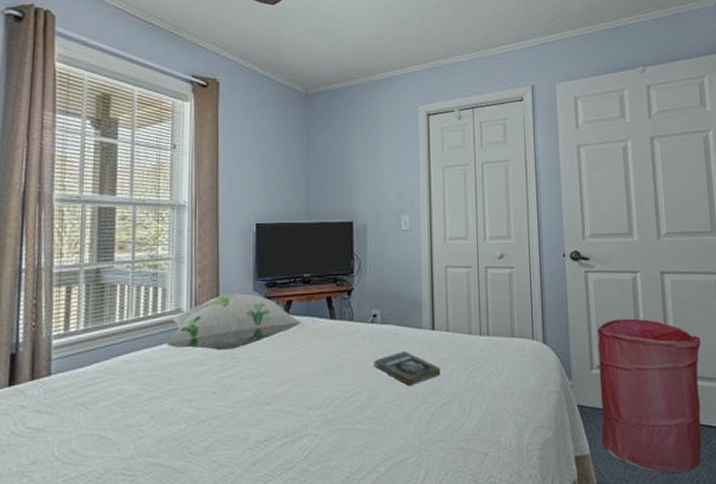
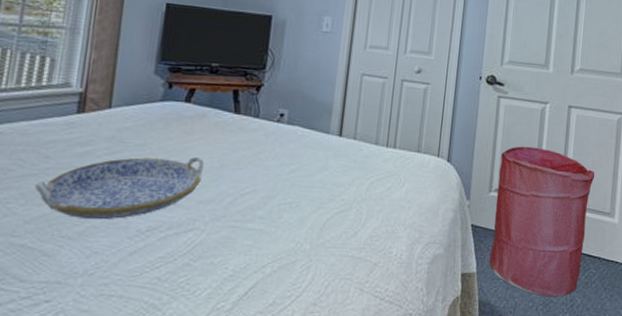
serving tray: none [162,365,309,435] -> present [35,157,205,220]
decorative pillow: present [165,293,303,350] -> none [47,73,205,133]
book: present [374,350,441,385] -> none [274,153,343,189]

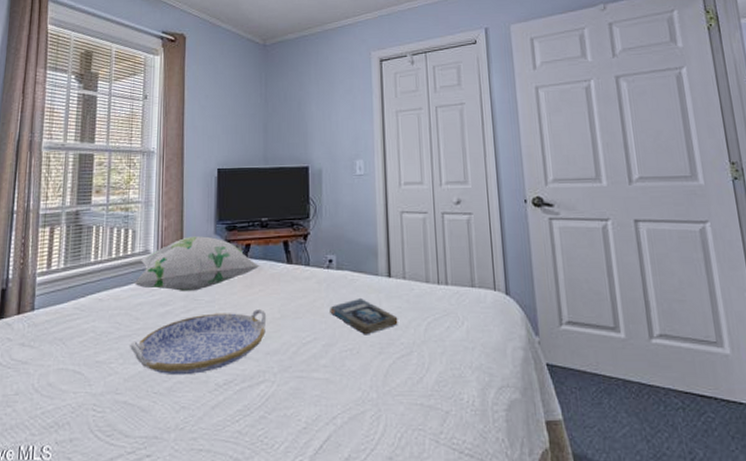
decorative pillow: none [47,73,205,133] -> present [134,236,261,291]
book: none [274,153,343,189] -> present [330,297,398,334]
laundry hamper: present [489,146,595,297] -> none [566,270,695,449]

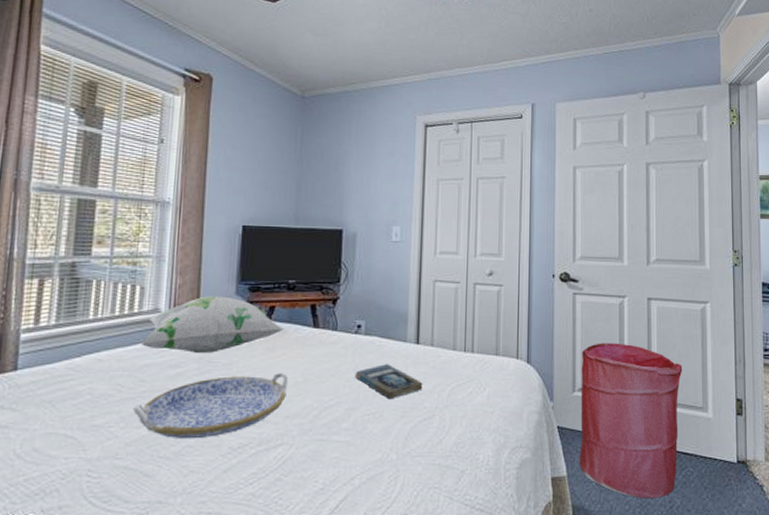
laundry hamper: none [566,270,695,449] -> present [579,343,683,499]

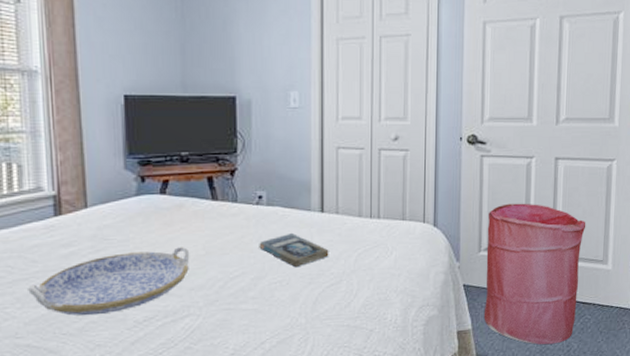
decorative pillow: present [140,296,286,353] -> none [25,171,182,231]

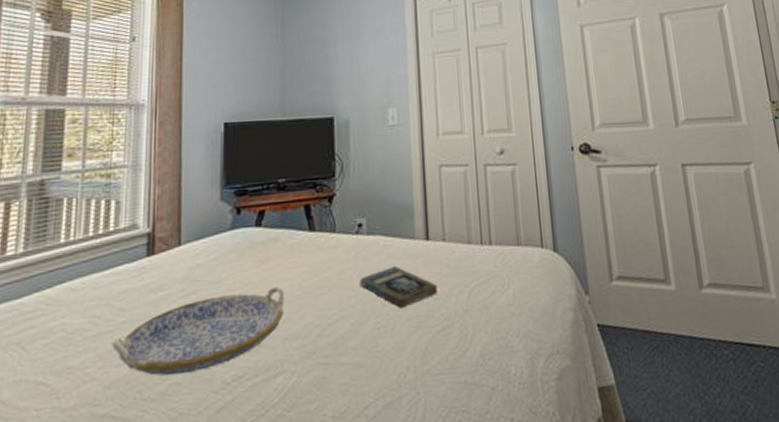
laundry hamper: present [483,203,586,345] -> none [615,219,745,406]

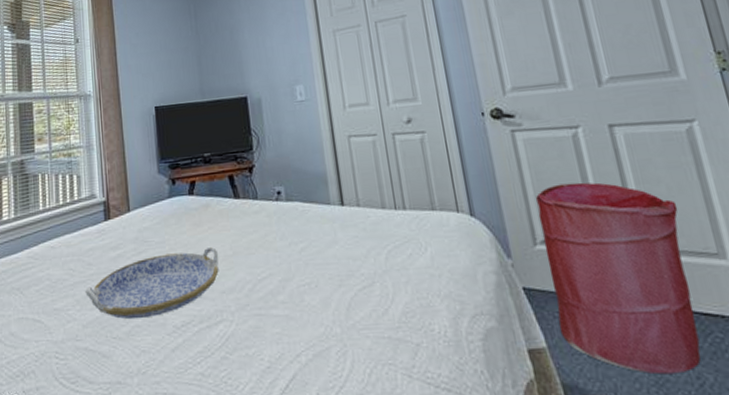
book: present [359,265,438,307] -> none [282,228,356,267]
laundry hamper: none [615,219,745,406] -> present [536,182,701,375]

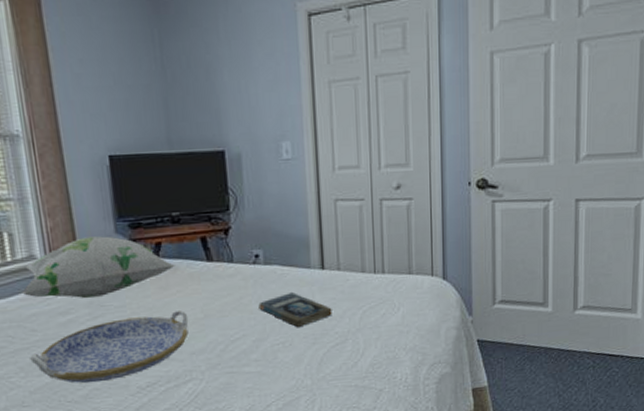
decorative pillow: none [83,176,208,234] -> present [21,236,177,298]
book: none [282,228,356,267] -> present [258,291,332,327]
laundry hamper: present [536,182,701,375] -> none [500,250,612,401]

